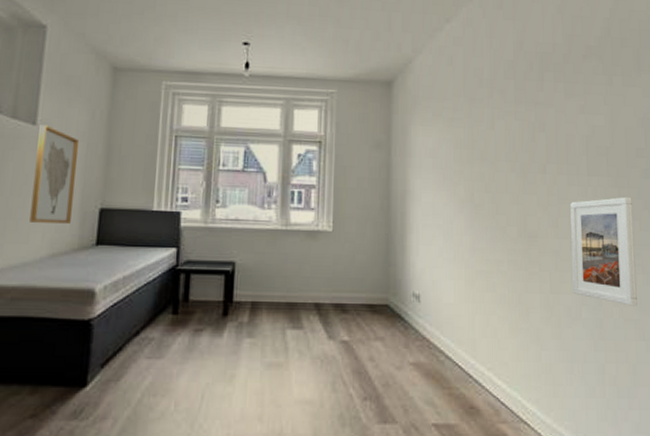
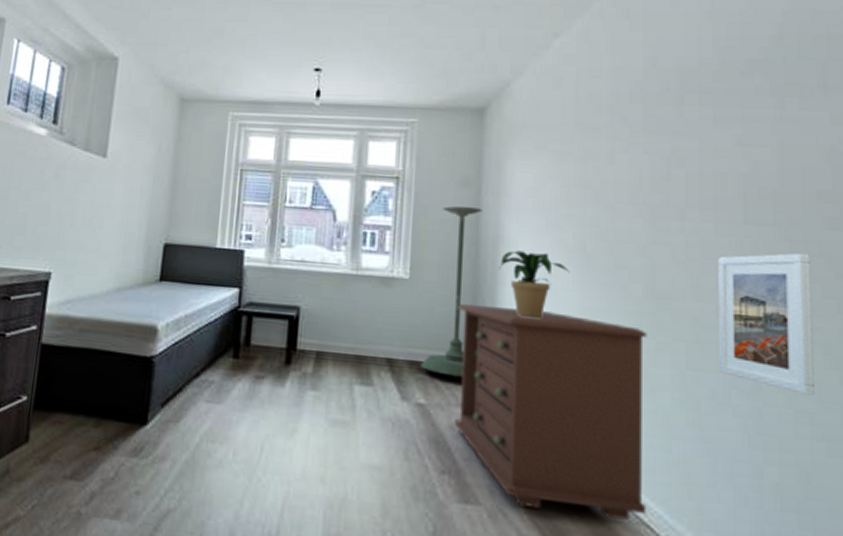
wall art: present [29,125,80,224] -> none [98,157,147,258]
plant stand: none [344,166,392,314] -> present [421,206,482,377]
dresser: none [373,251,525,422] -> present [454,304,647,522]
potted plant: none [406,203,463,259] -> present [499,250,570,318]

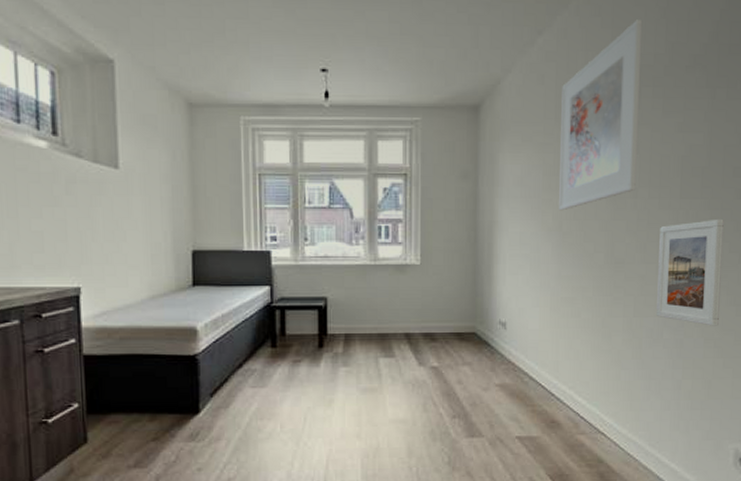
plant stand: present [421,206,482,377] -> none [433,198,479,342]
dresser: present [454,304,647,522] -> none [461,282,607,433]
potted plant: present [499,250,570,318] -> none [494,233,550,288]
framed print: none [581,22,683,229] -> present [559,19,643,211]

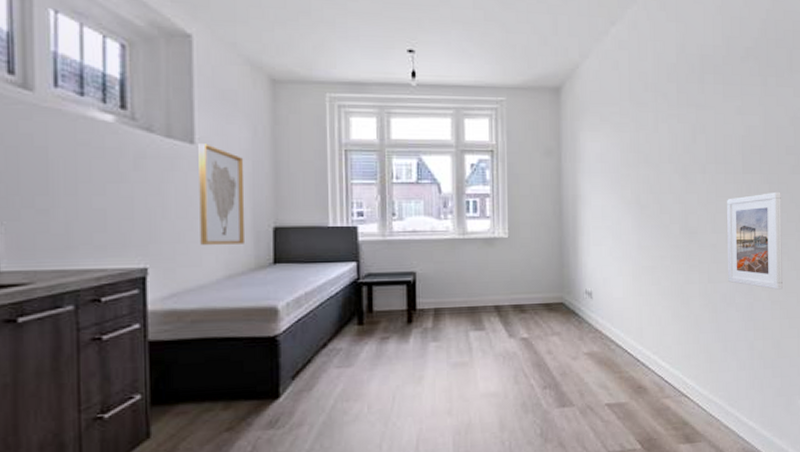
wall art: none [122,168,166,266] -> present [198,143,245,245]
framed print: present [559,19,643,211] -> none [635,15,704,185]

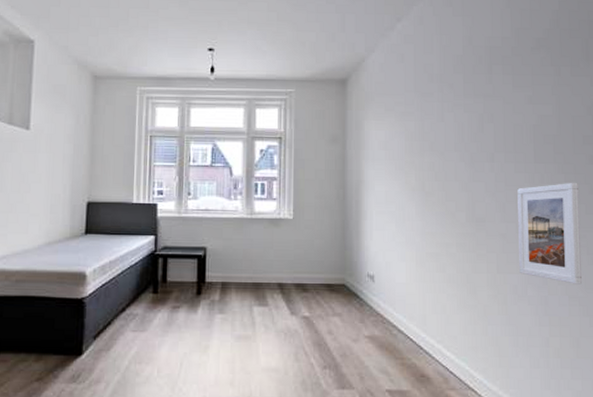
wall art: present [198,143,245,245] -> none [28,129,67,216]

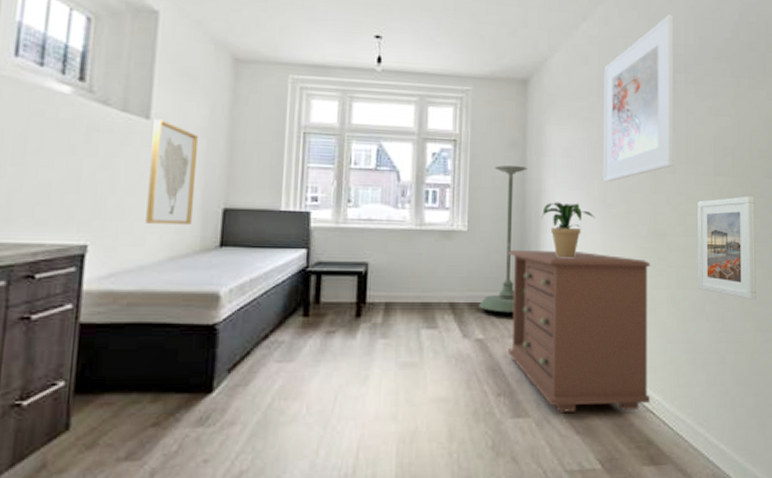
wall art: none [28,129,67,216] -> present [145,119,199,225]
plant stand: none [305,159,347,293] -> present [479,165,527,313]
dresser: none [331,236,472,389] -> present [507,250,651,413]
potted plant: none [361,191,414,243] -> present [541,202,596,257]
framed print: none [420,9,492,173] -> present [604,14,674,183]

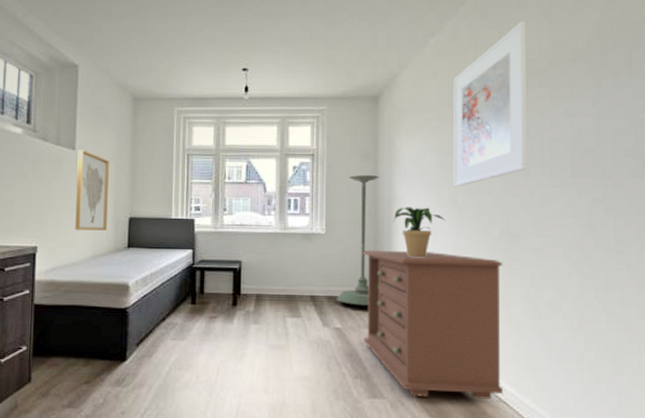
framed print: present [698,196,756,300] -> none [553,196,620,300]

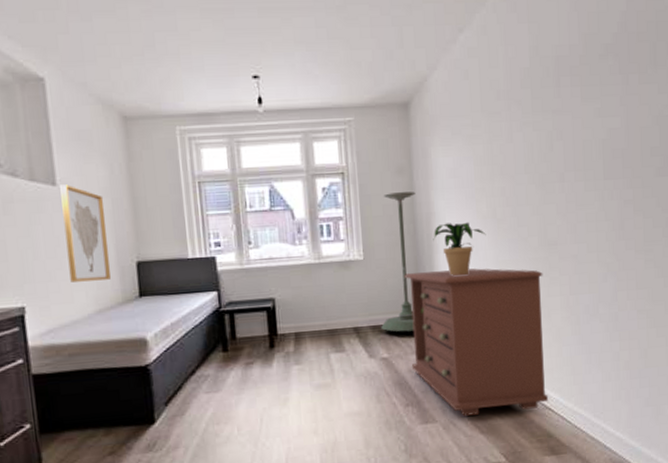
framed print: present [454,21,527,188] -> none [486,13,562,199]

